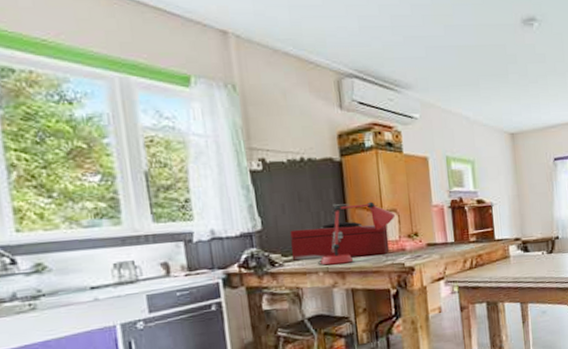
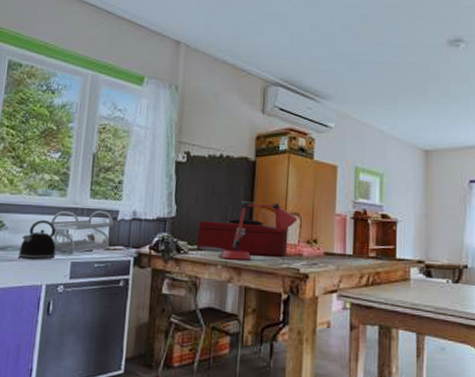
kettle: none [74,254,125,302] -> present [18,220,56,261]
dish rack: none [108,234,190,291] -> present [49,210,114,256]

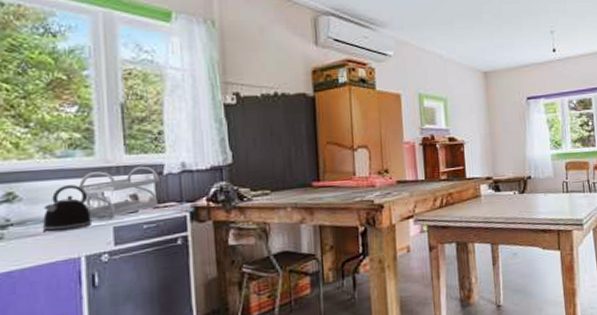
toolbox: present [196,218,288,257] -> none [260,156,359,196]
desk lamp: present [218,201,298,260] -> none [287,137,366,201]

